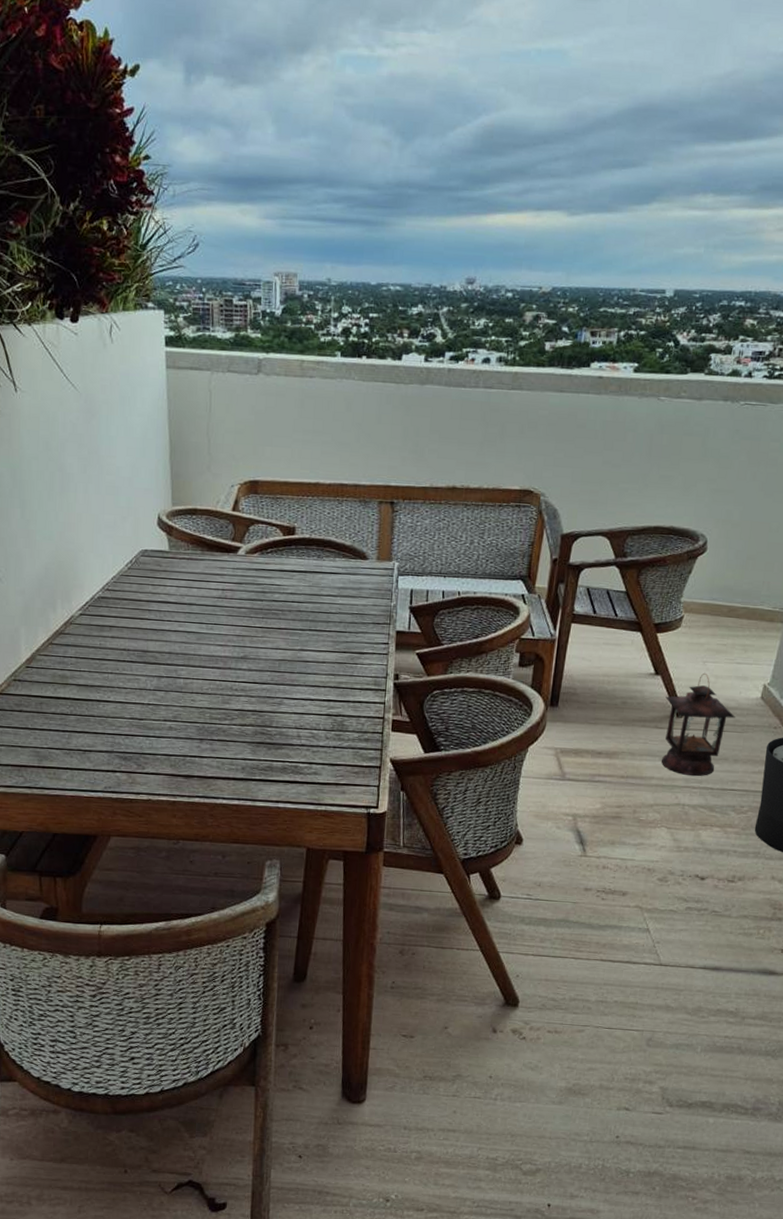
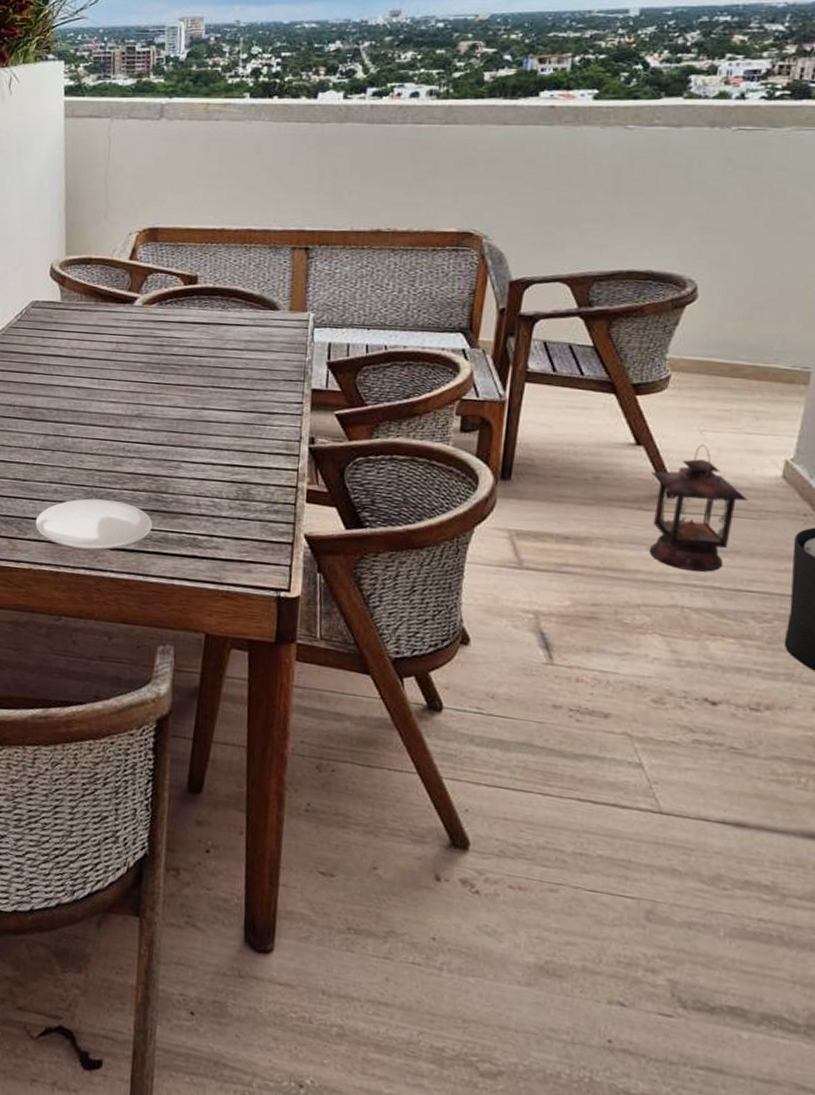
plate: none [152,734,259,781] -> present [35,498,152,551]

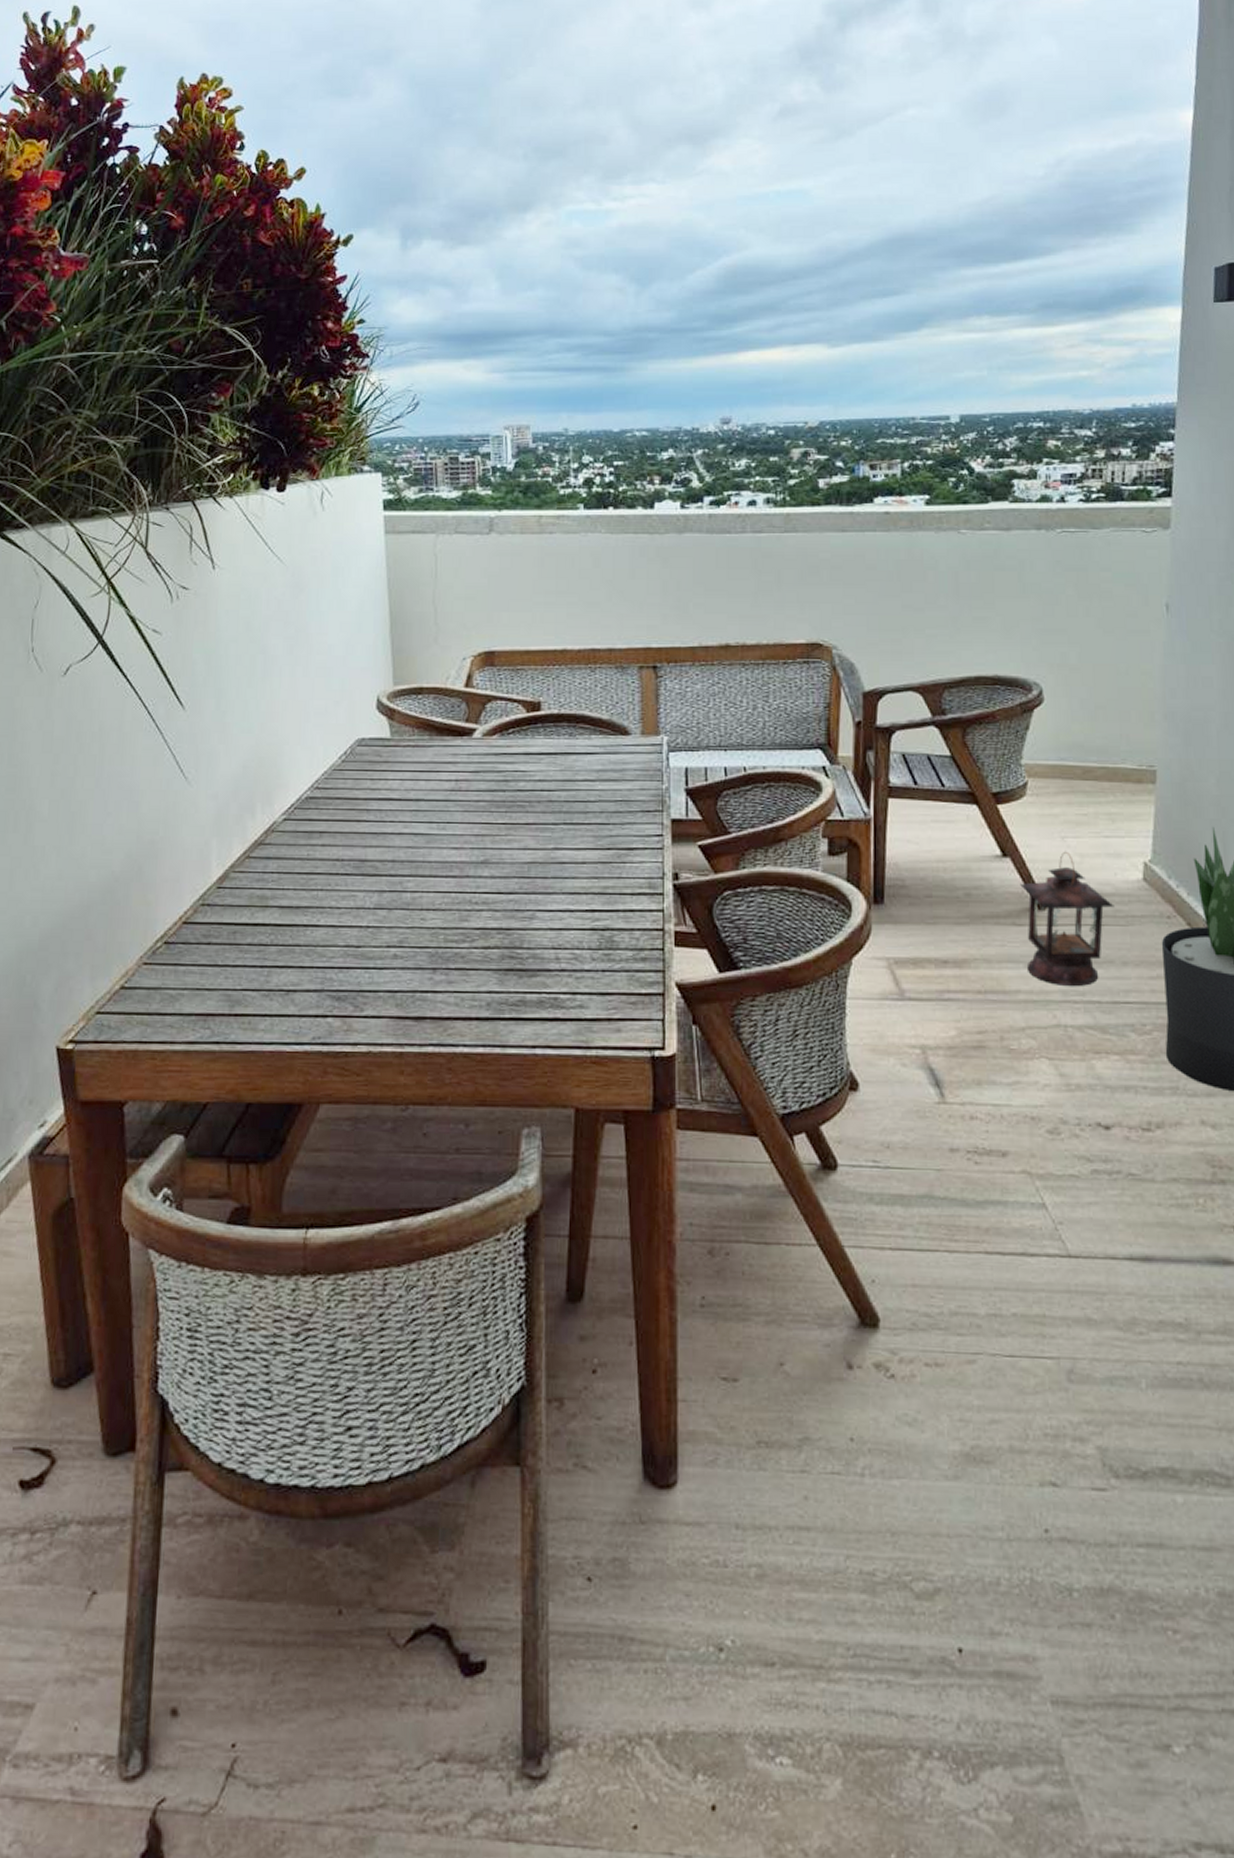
plate: present [35,498,152,551] -> none [372,961,507,1023]

